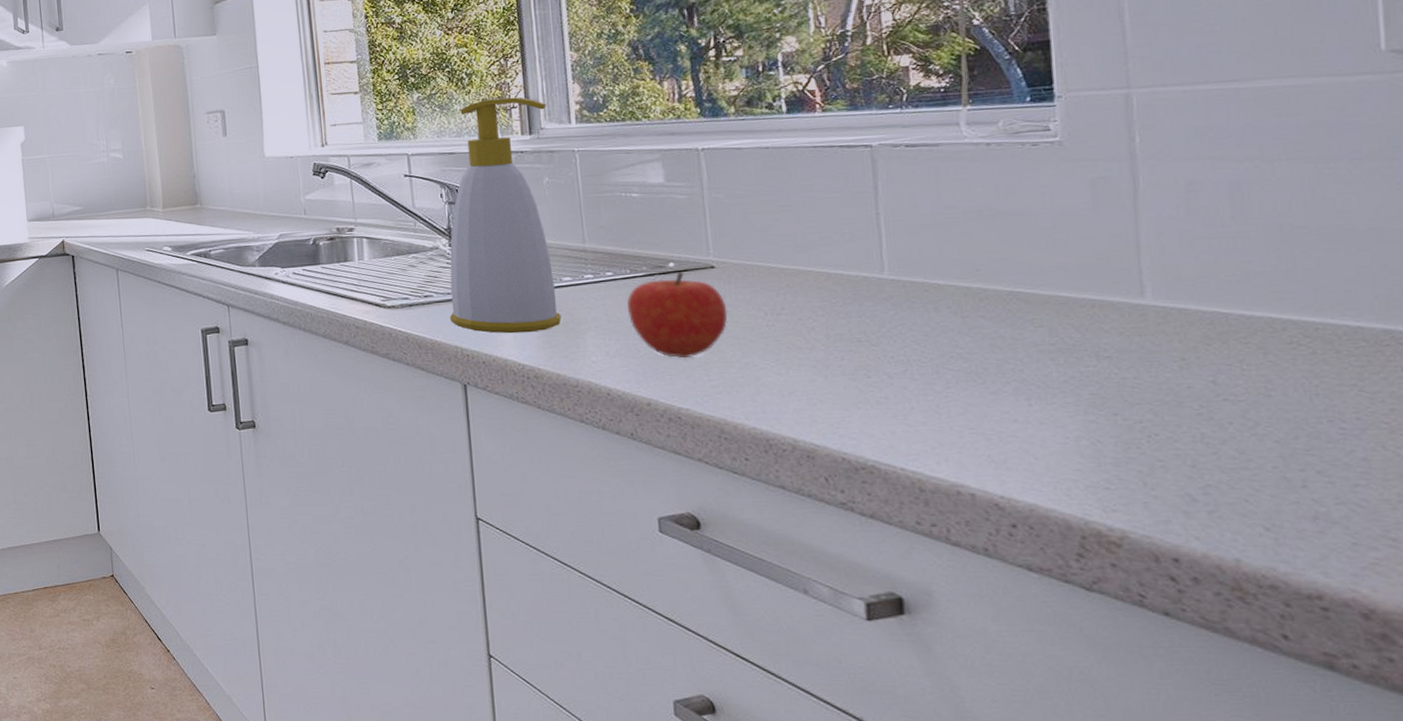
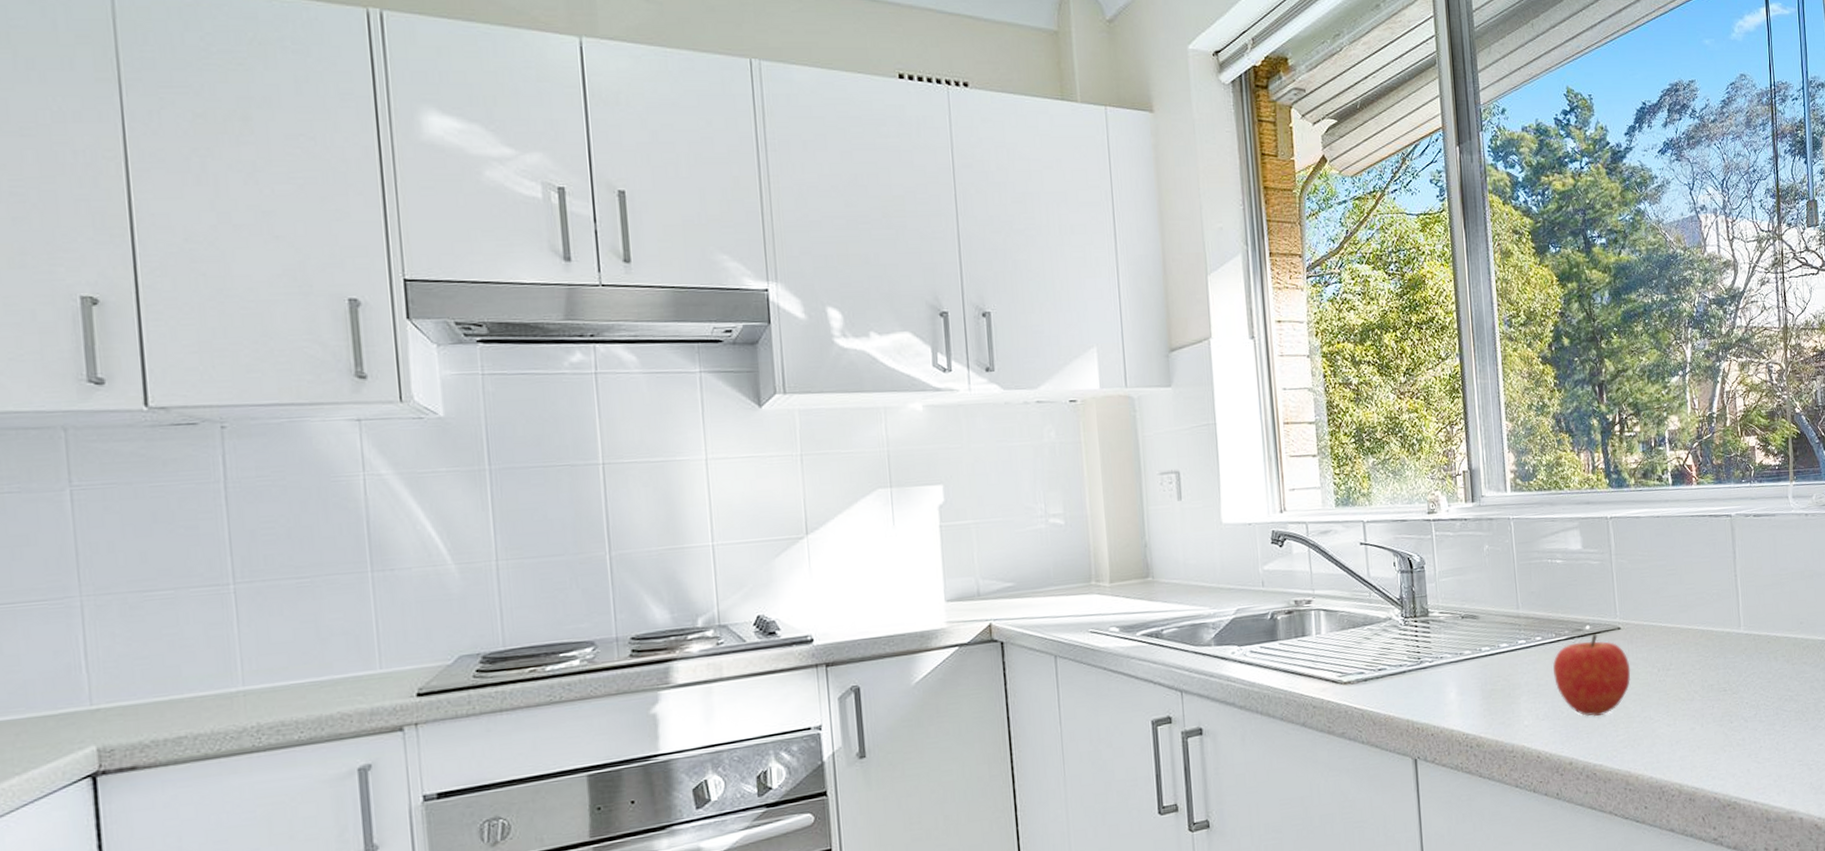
soap bottle: present [450,97,562,334] -> none [1402,464,1499,704]

